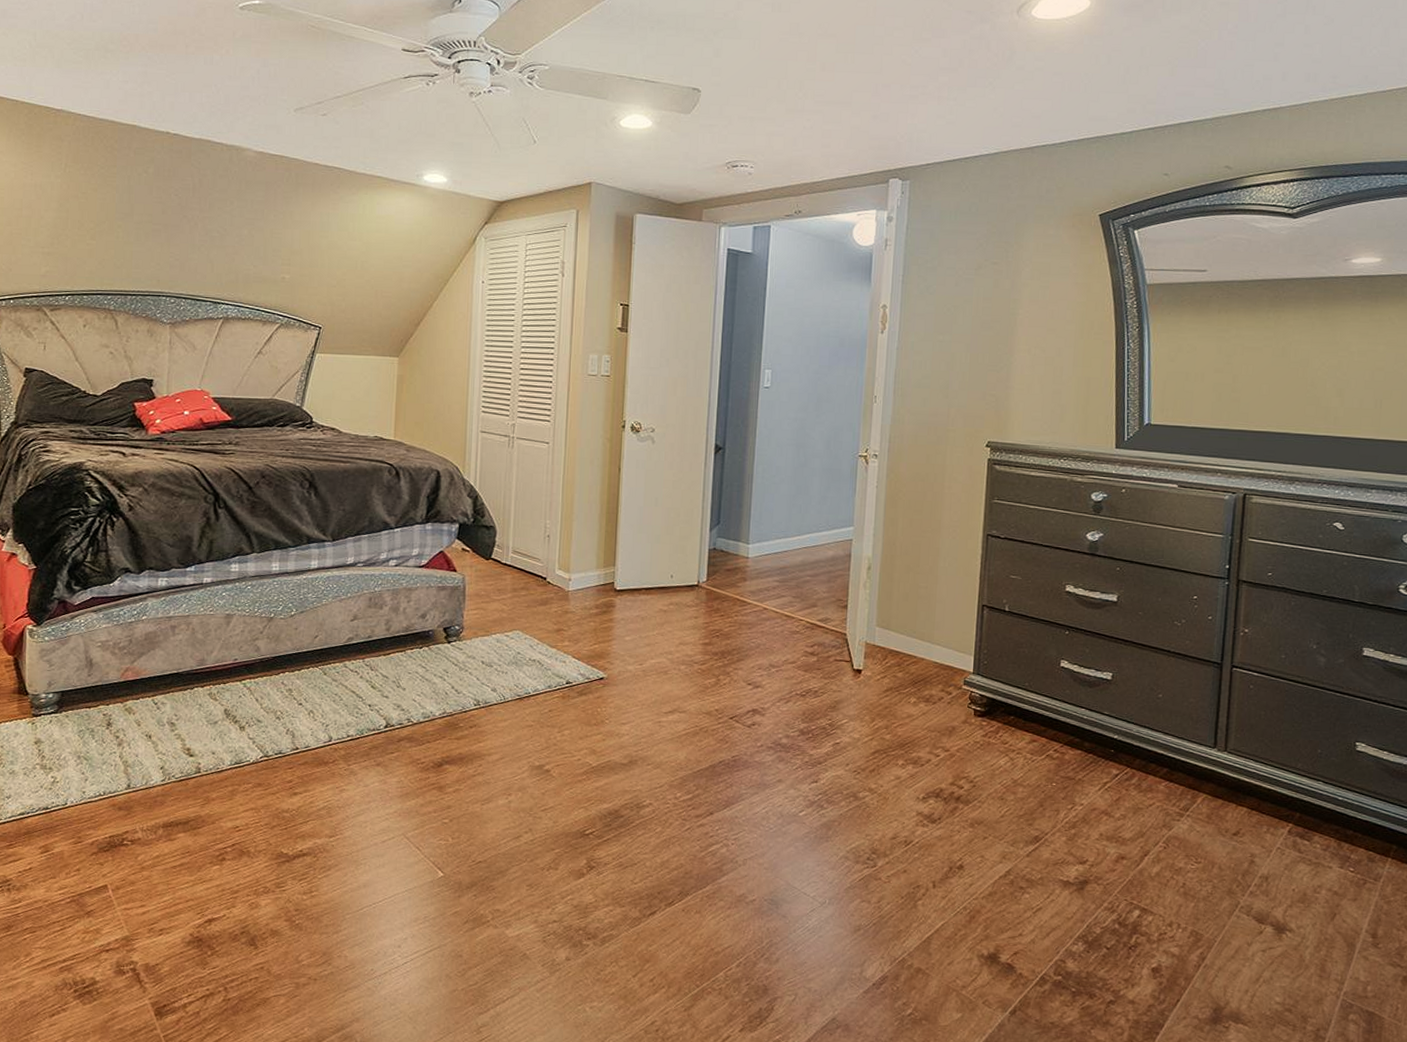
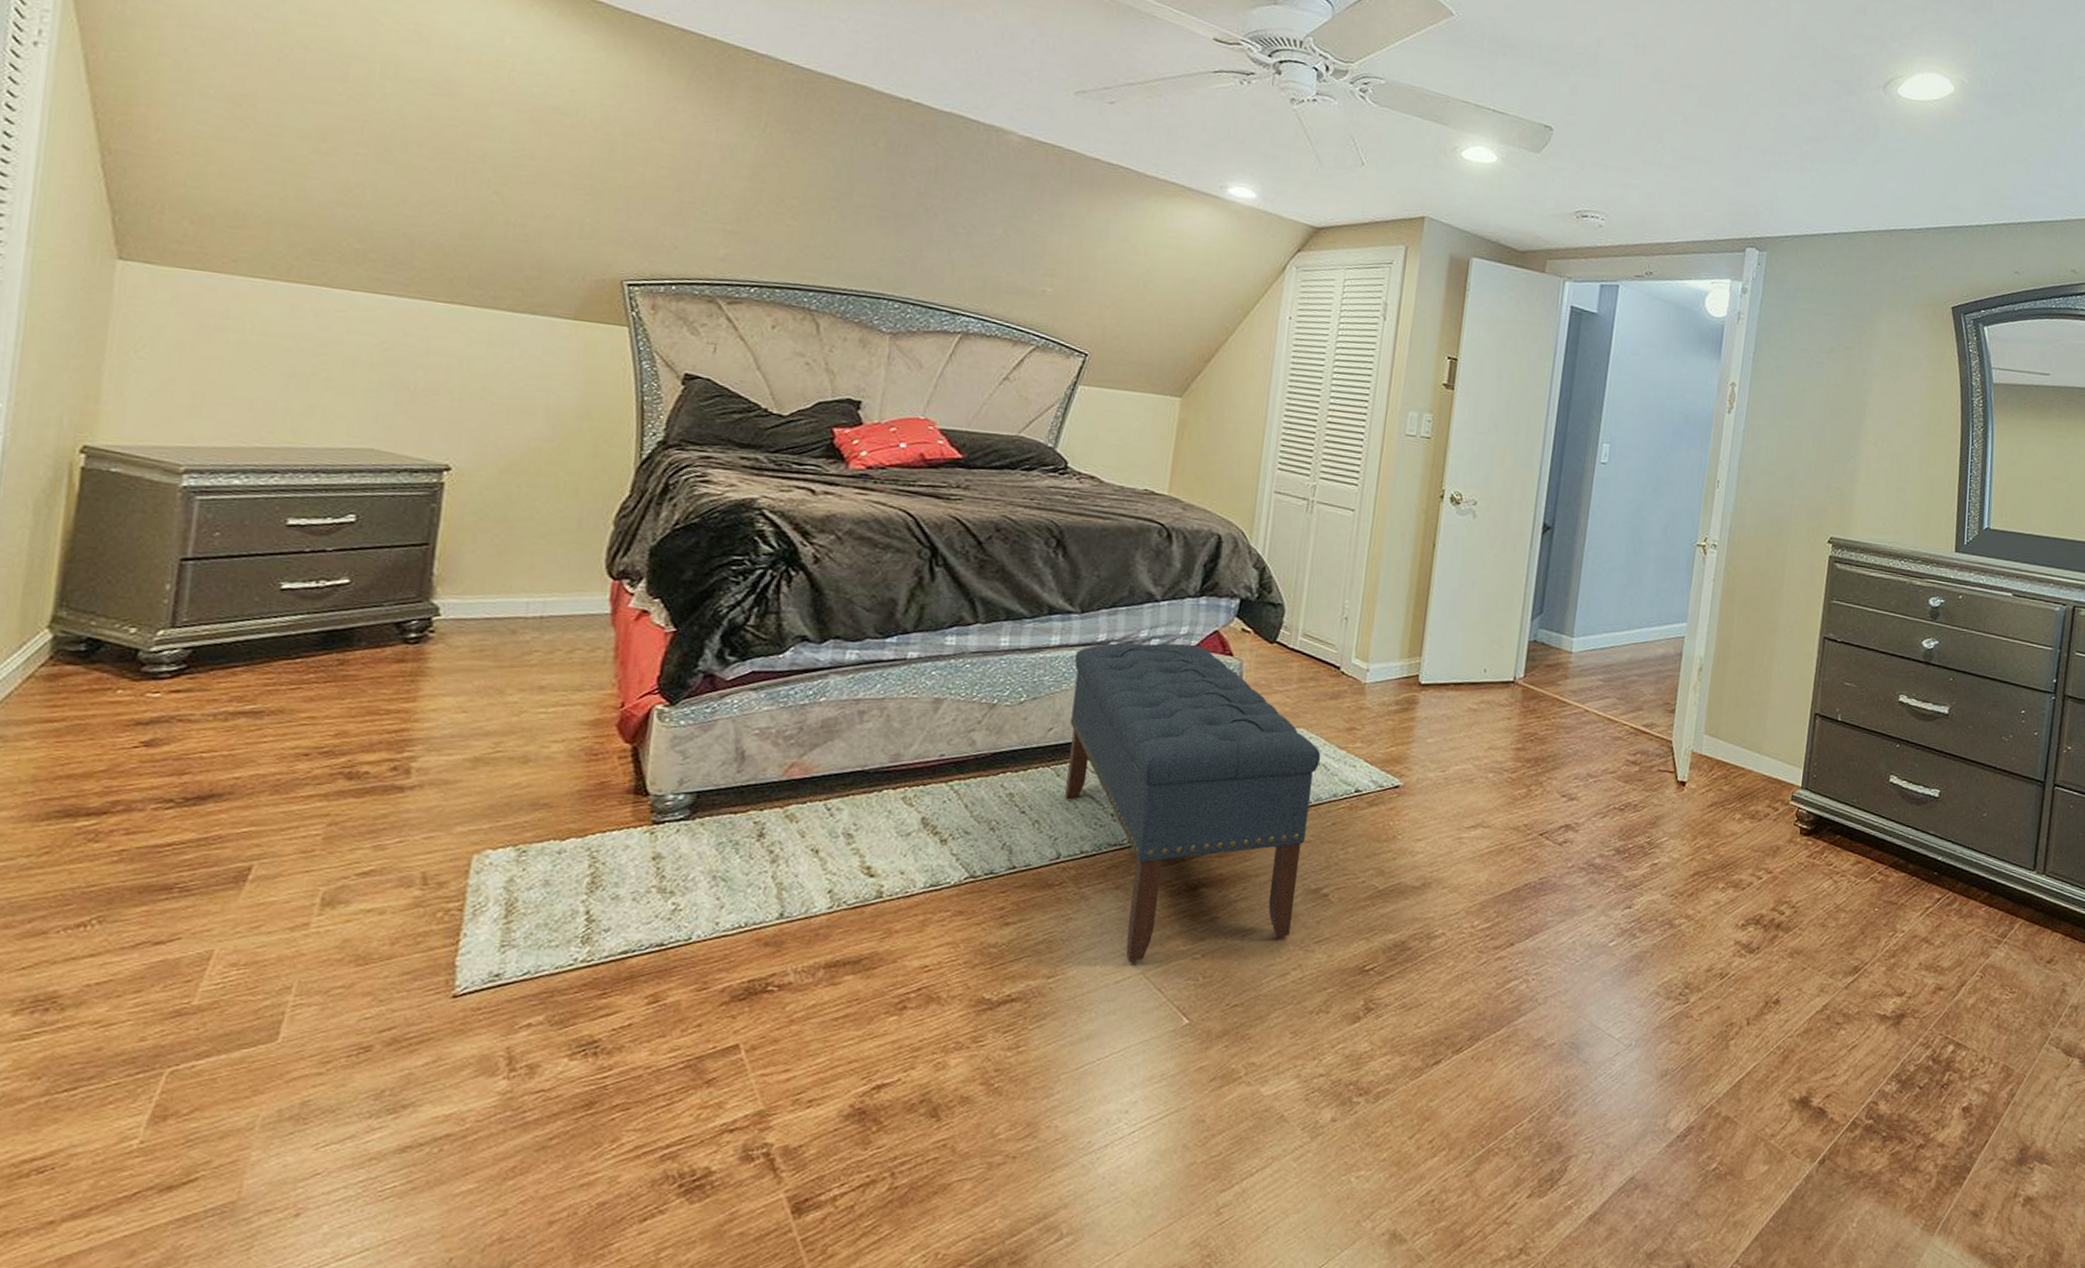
bench: none [330,563,536,826] -> present [1065,643,1321,963]

